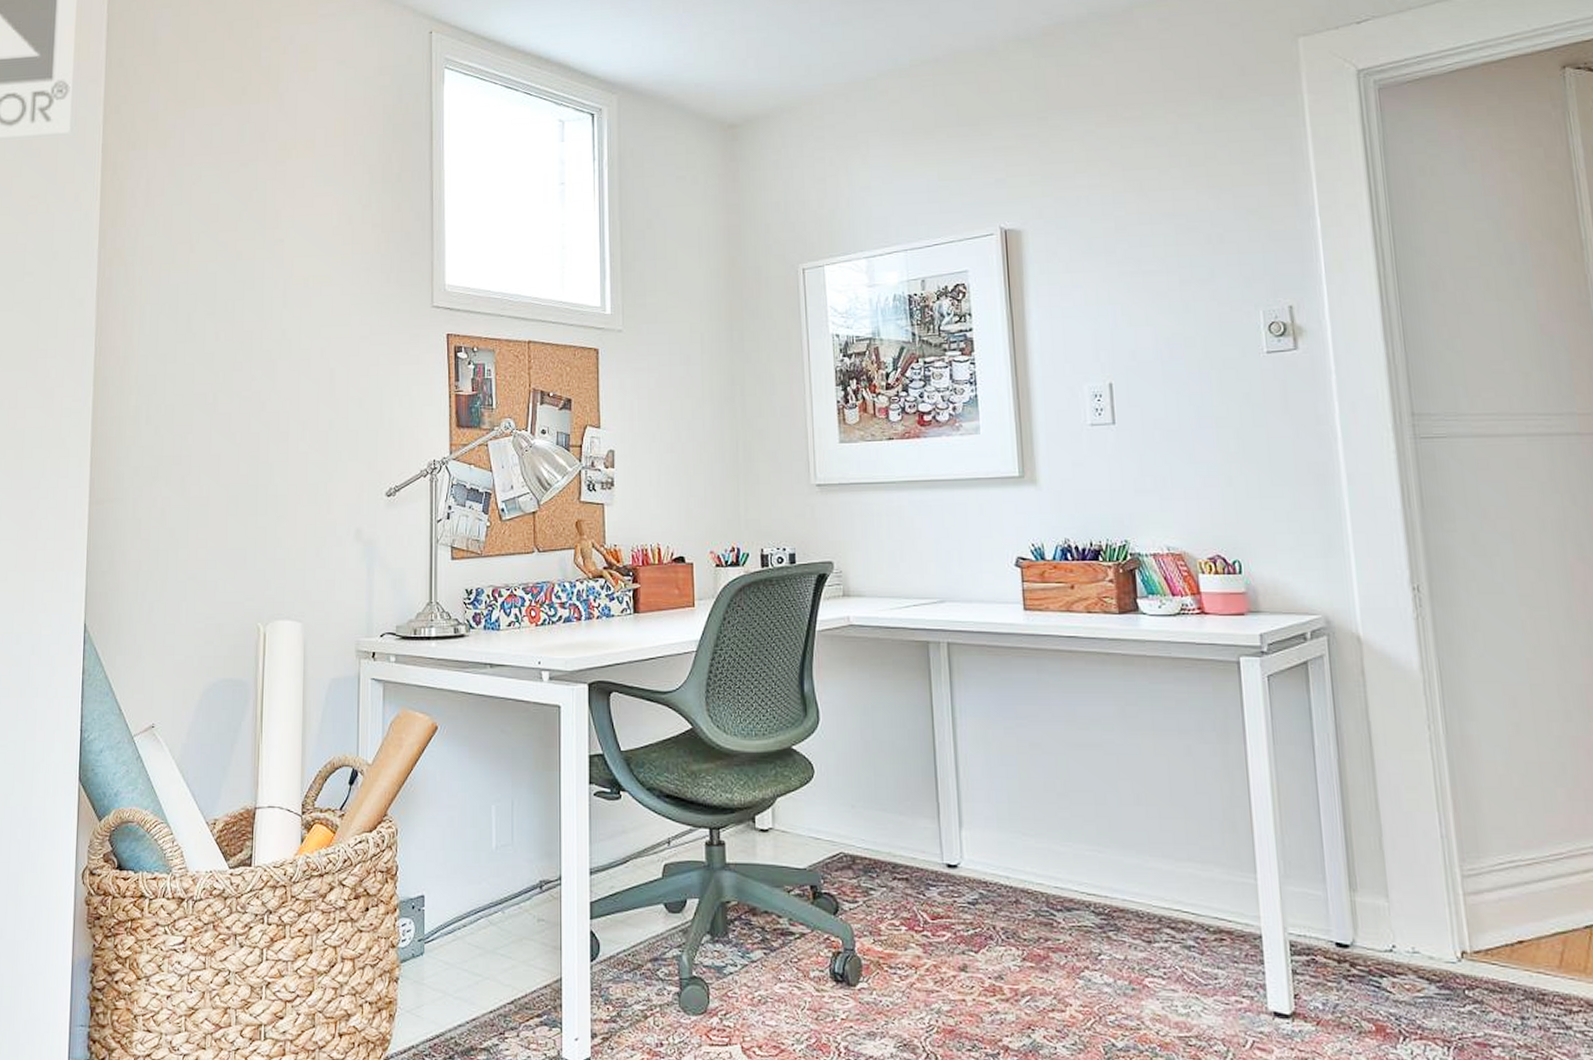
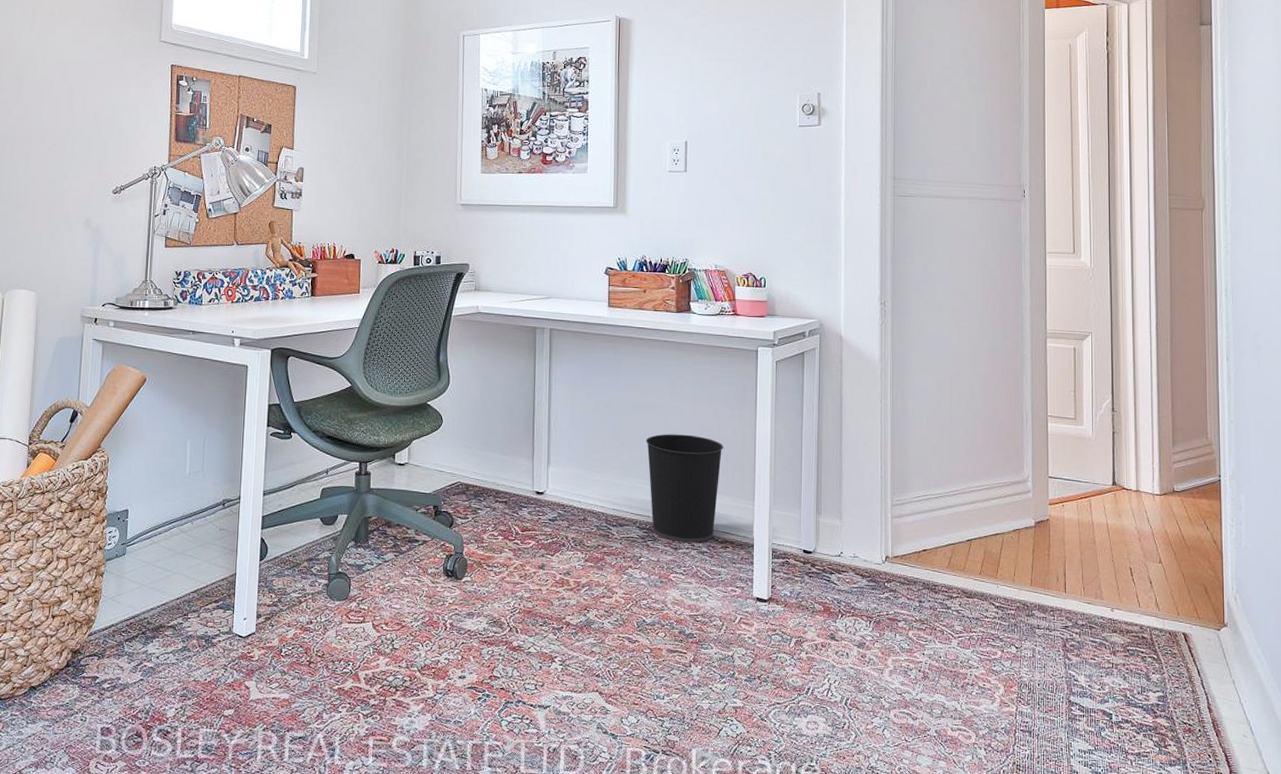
wastebasket: none [1092,781,1204,934] -> present [645,434,723,543]

